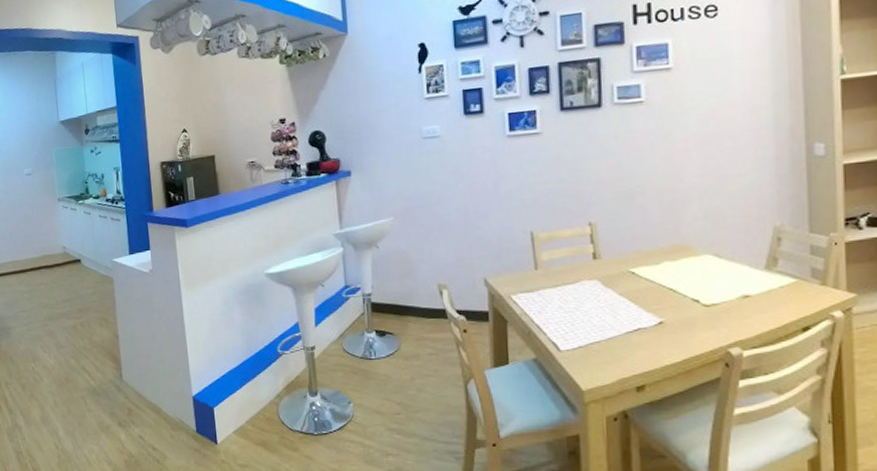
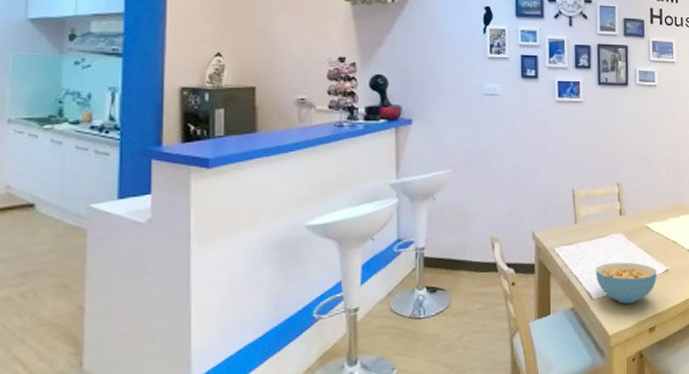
cereal bowl: none [562,311,648,358] -> present [595,262,658,304]

